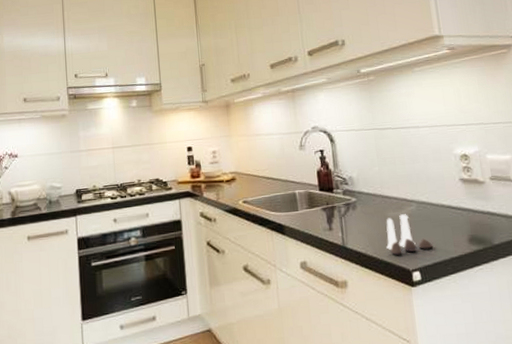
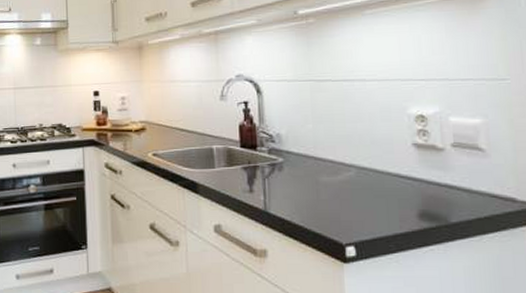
salt and pepper shaker set: present [386,214,434,255] -> none [316,180,374,226]

